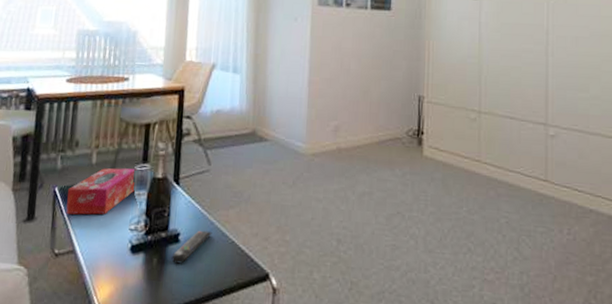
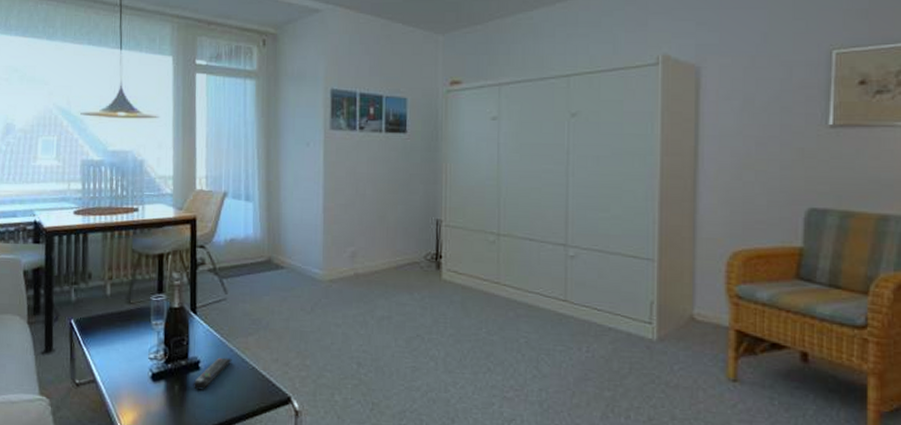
tissue box: present [66,168,137,215] -> none [84,298,153,346]

